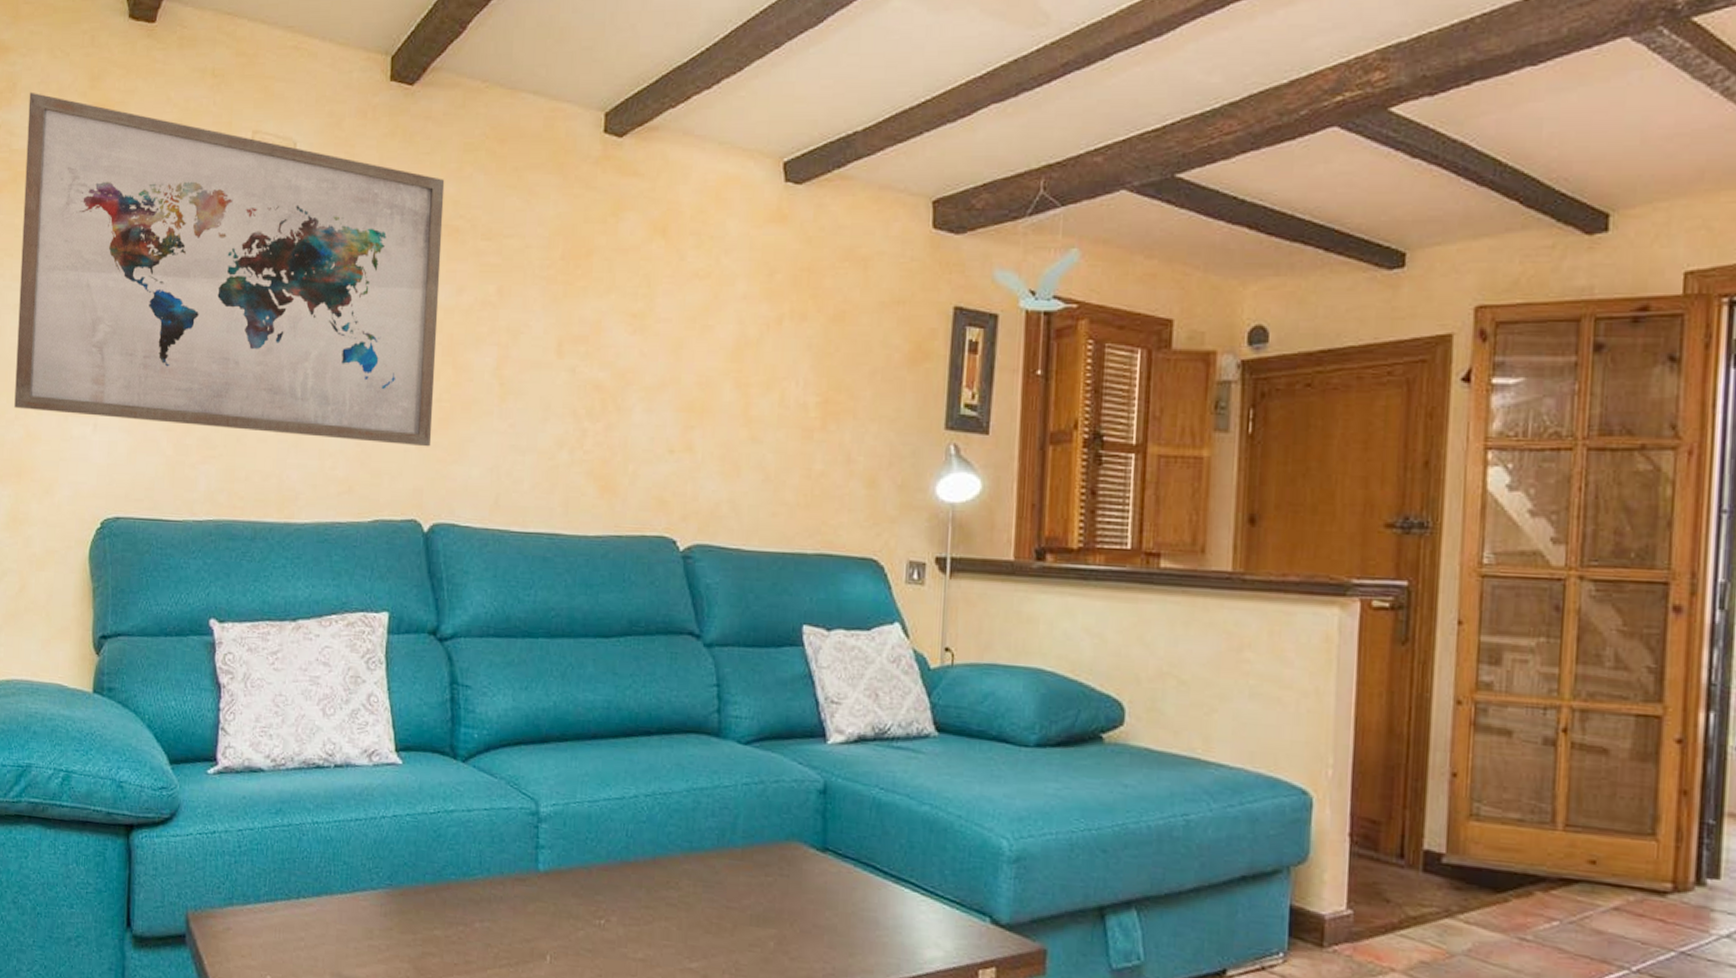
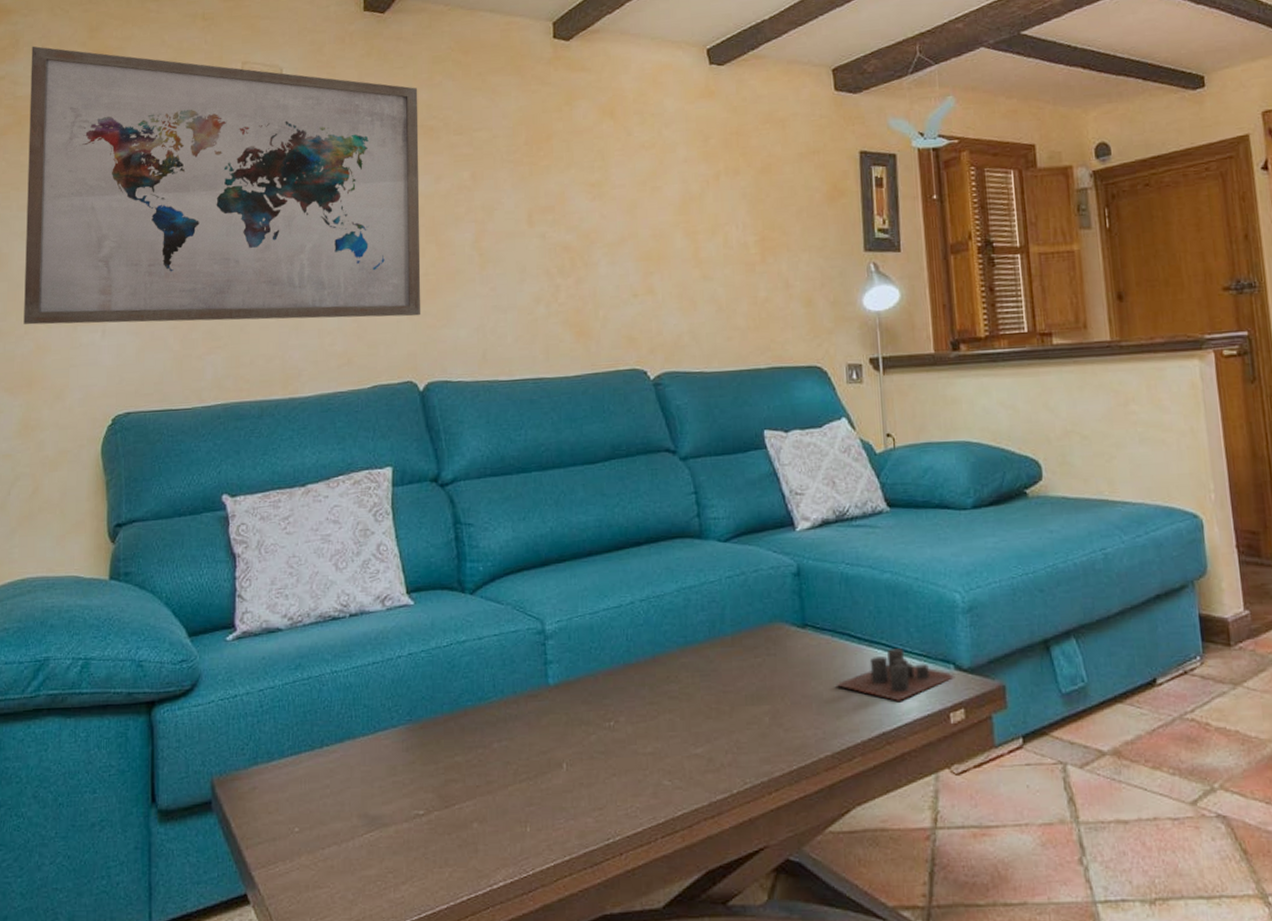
candle: none [852,889,990,948] -> present [835,648,955,701]

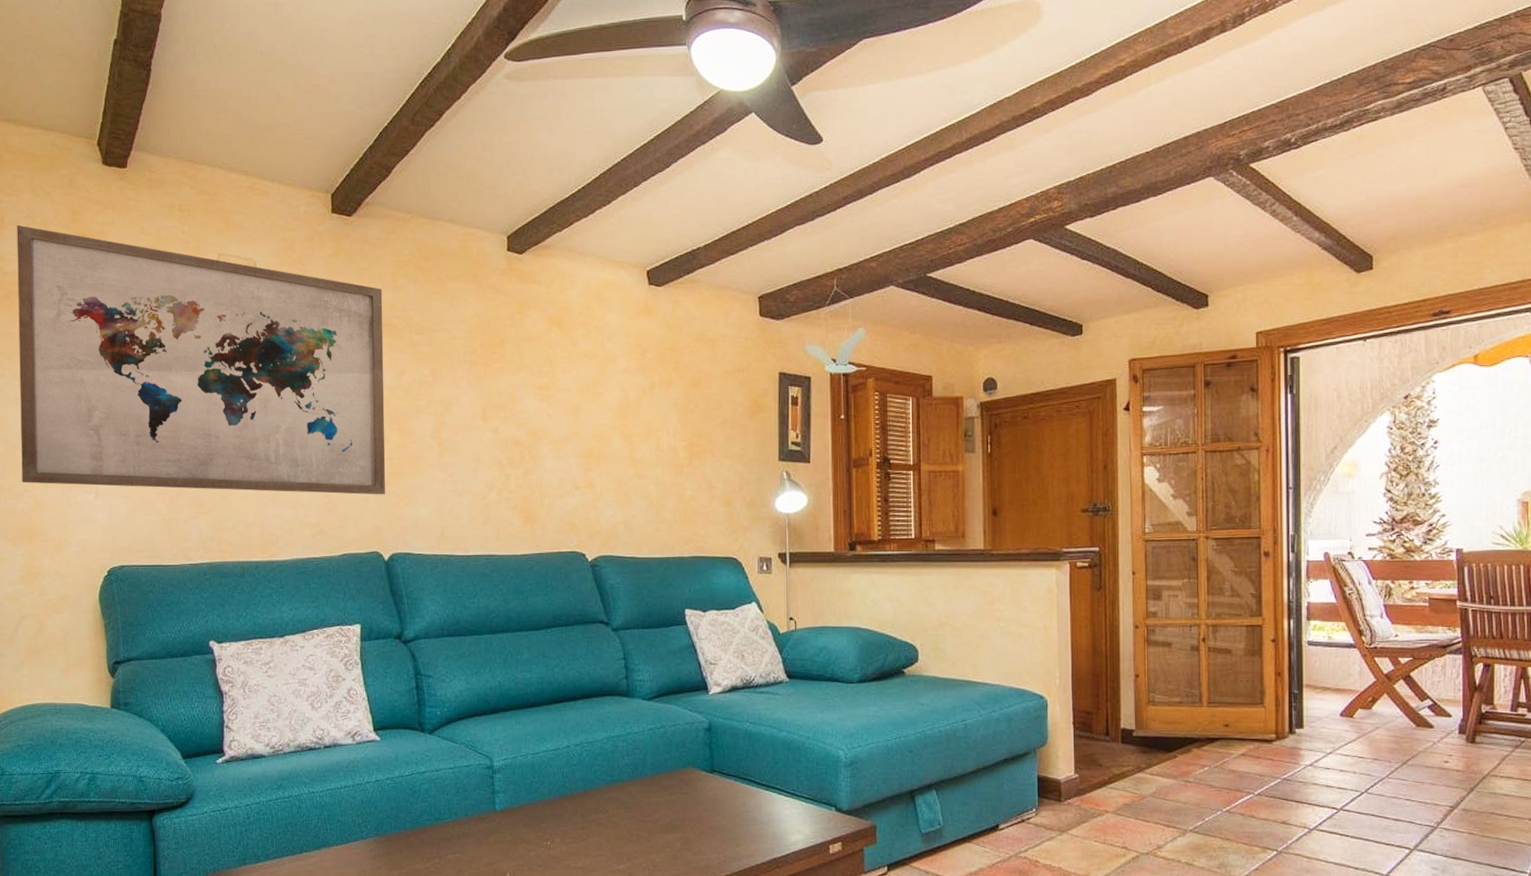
candle: present [835,648,955,701] -> none [737,793,836,834]

